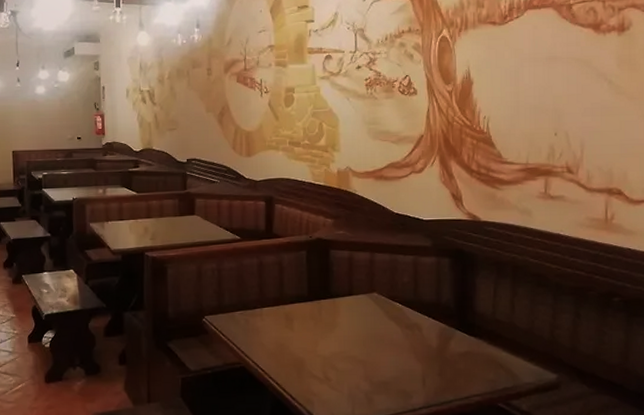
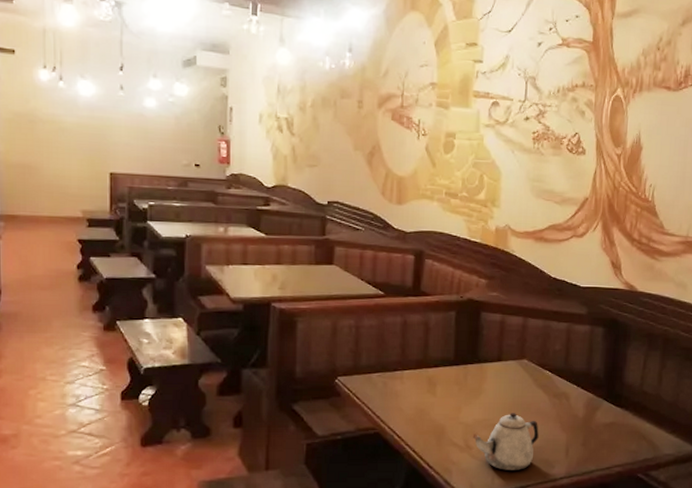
teapot: none [330,345,394,402] -> present [472,413,539,471]

